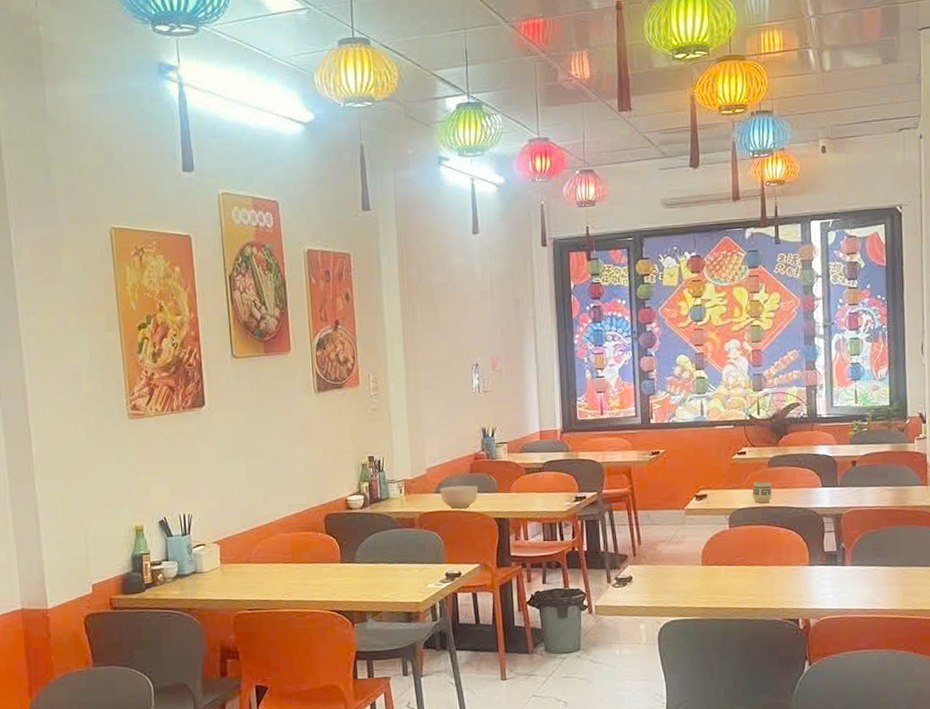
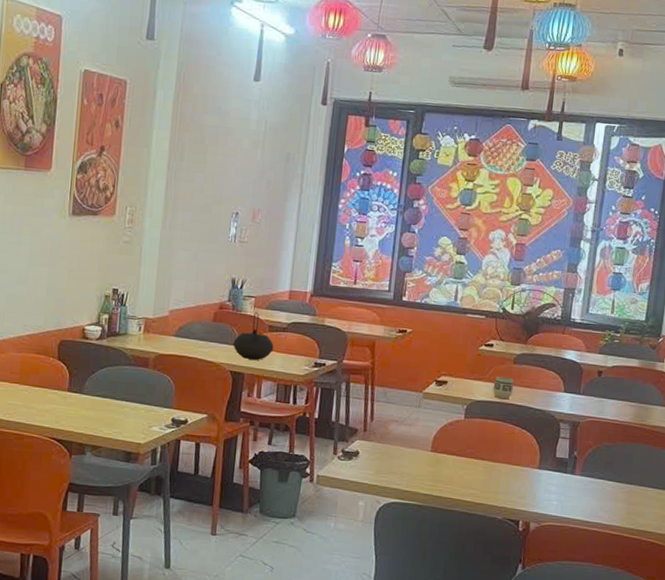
bowl: present [439,485,479,509] -> none [179,331,219,356]
teapot: none [493,456,534,504] -> present [233,311,274,360]

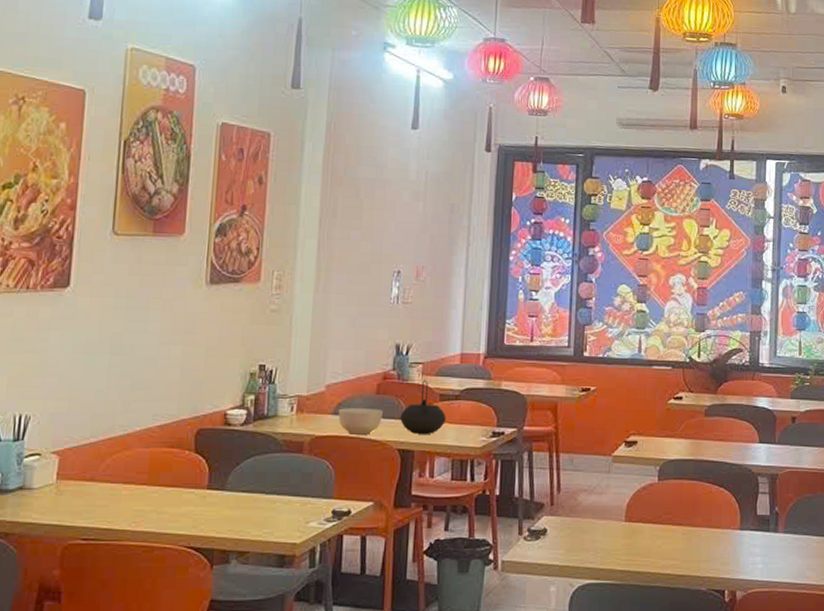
bowl: none [179,331,219,356] -> present [338,408,384,435]
cup: present [492,376,514,400] -> none [685,431,707,456]

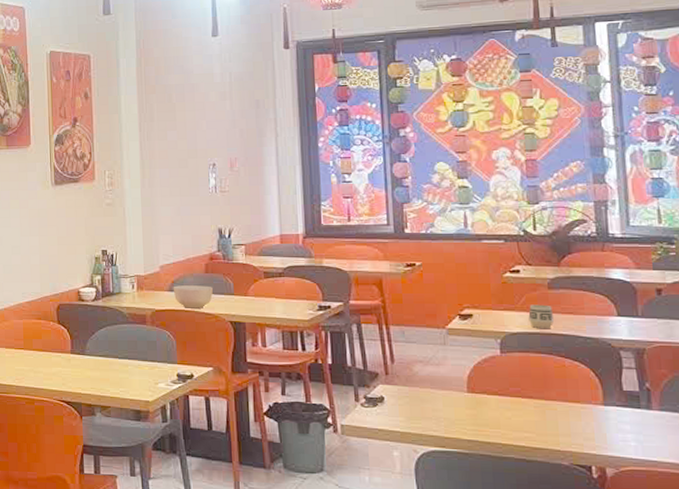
teapot: present [400,379,446,434] -> none [229,259,273,308]
cup: none [685,431,707,456] -> present [528,304,555,329]

